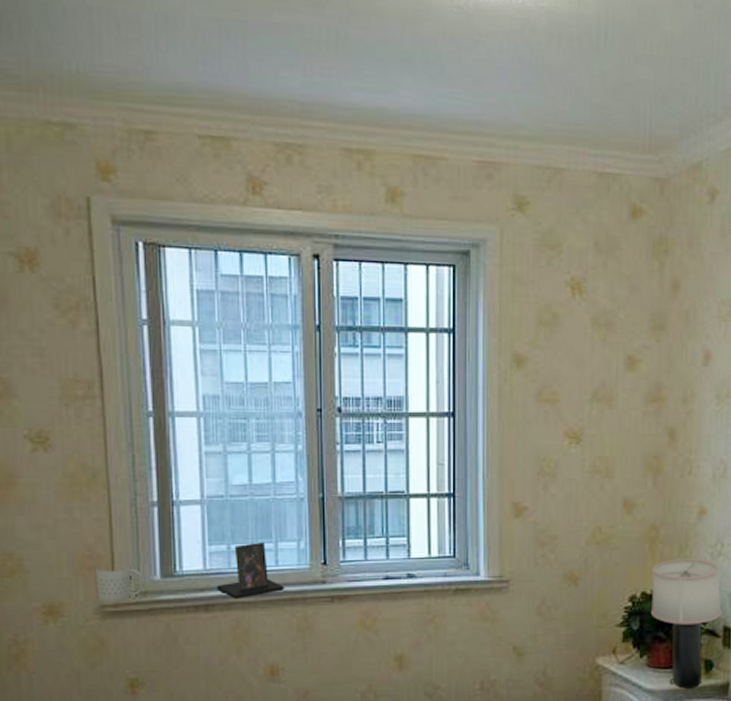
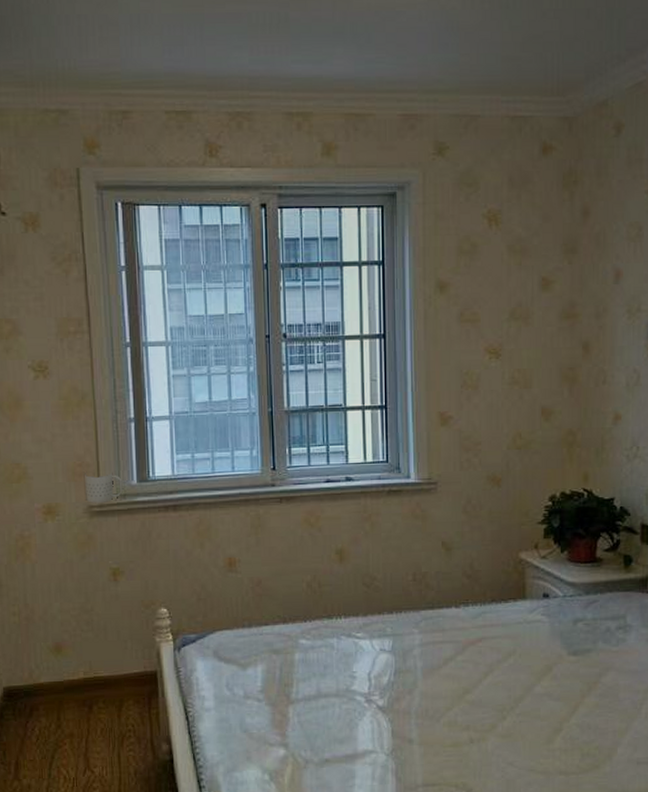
photo frame: present [217,542,284,600] -> none [183,451,239,501]
table lamp: present [650,559,722,689] -> none [570,461,639,582]

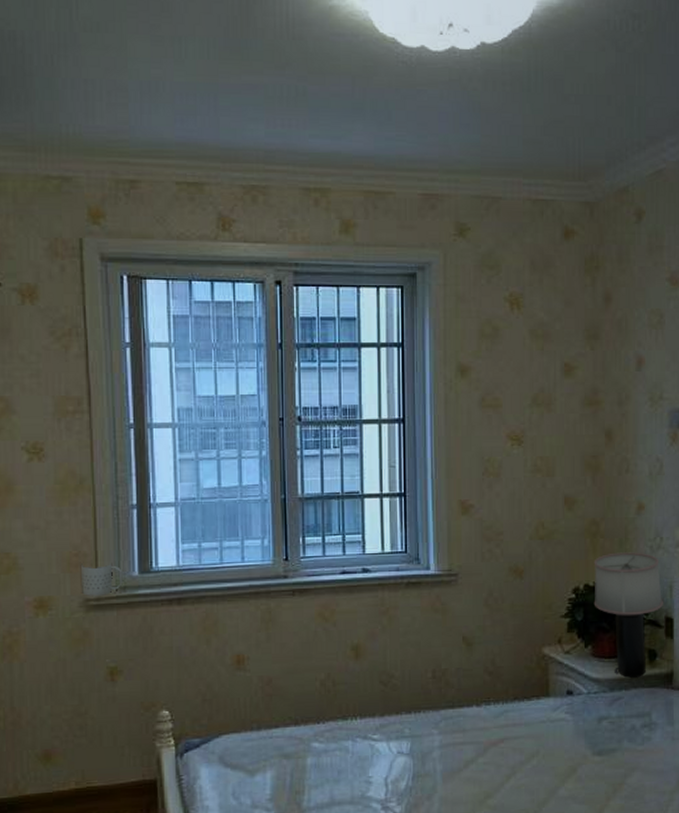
table lamp: none [570,461,639,582] -> present [593,552,663,678]

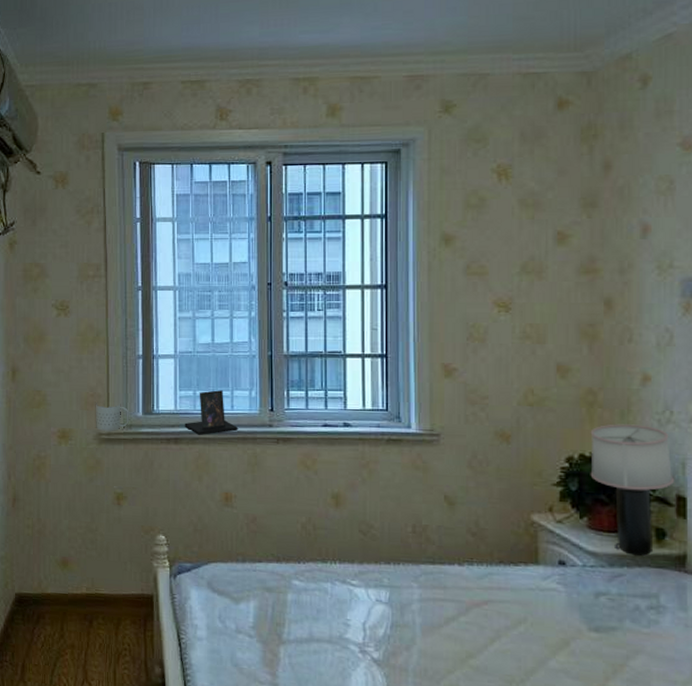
photo frame: none [188,541,249,594] -> present [184,390,237,436]

